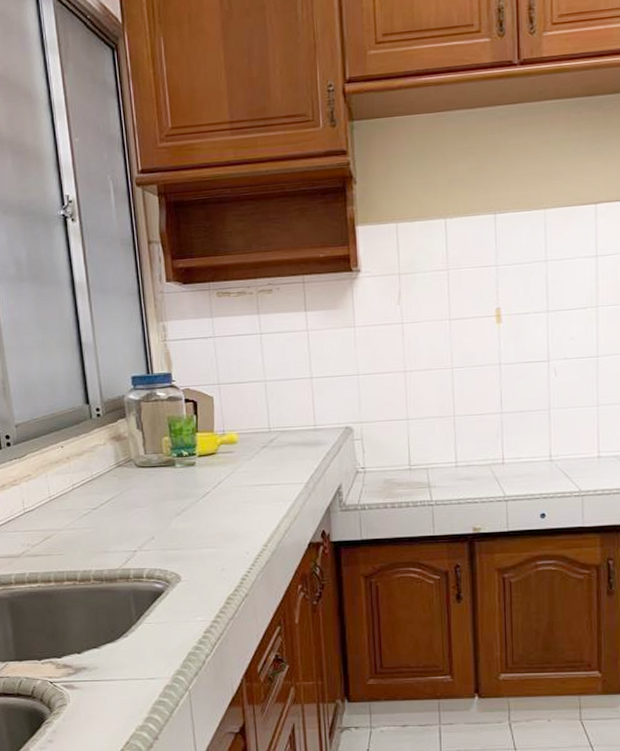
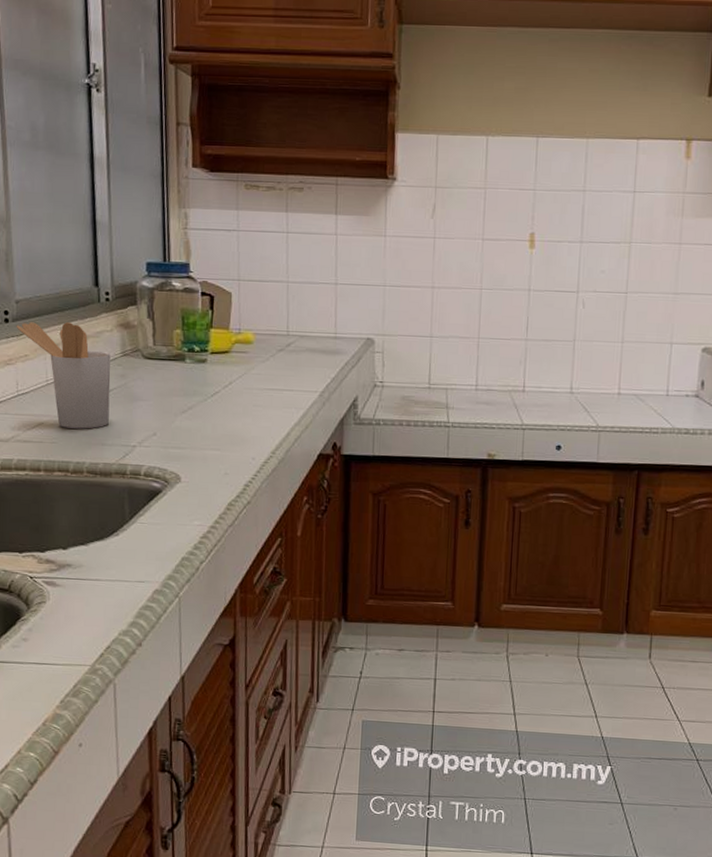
utensil holder: none [17,440,110,540] -> present [16,322,111,429]

